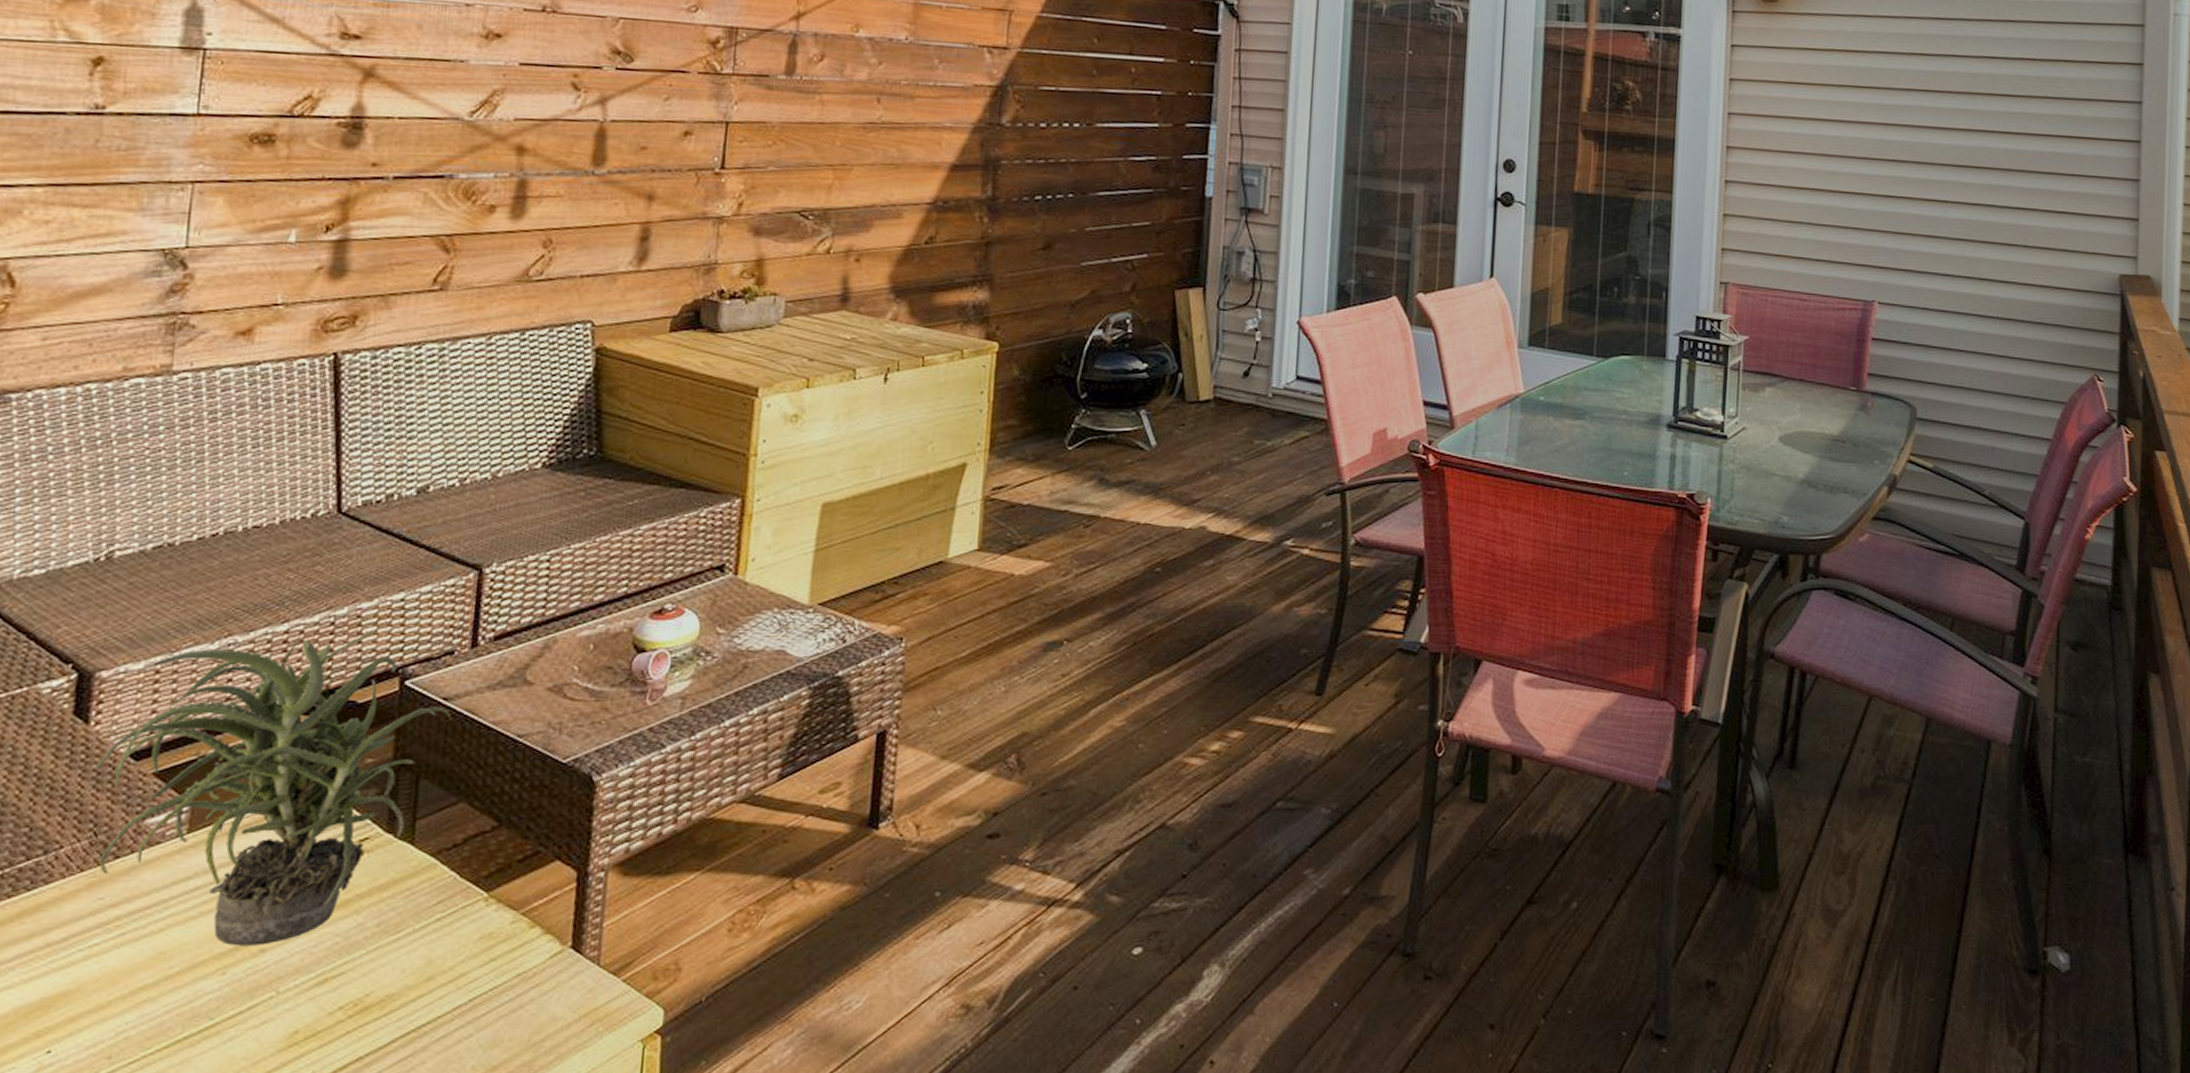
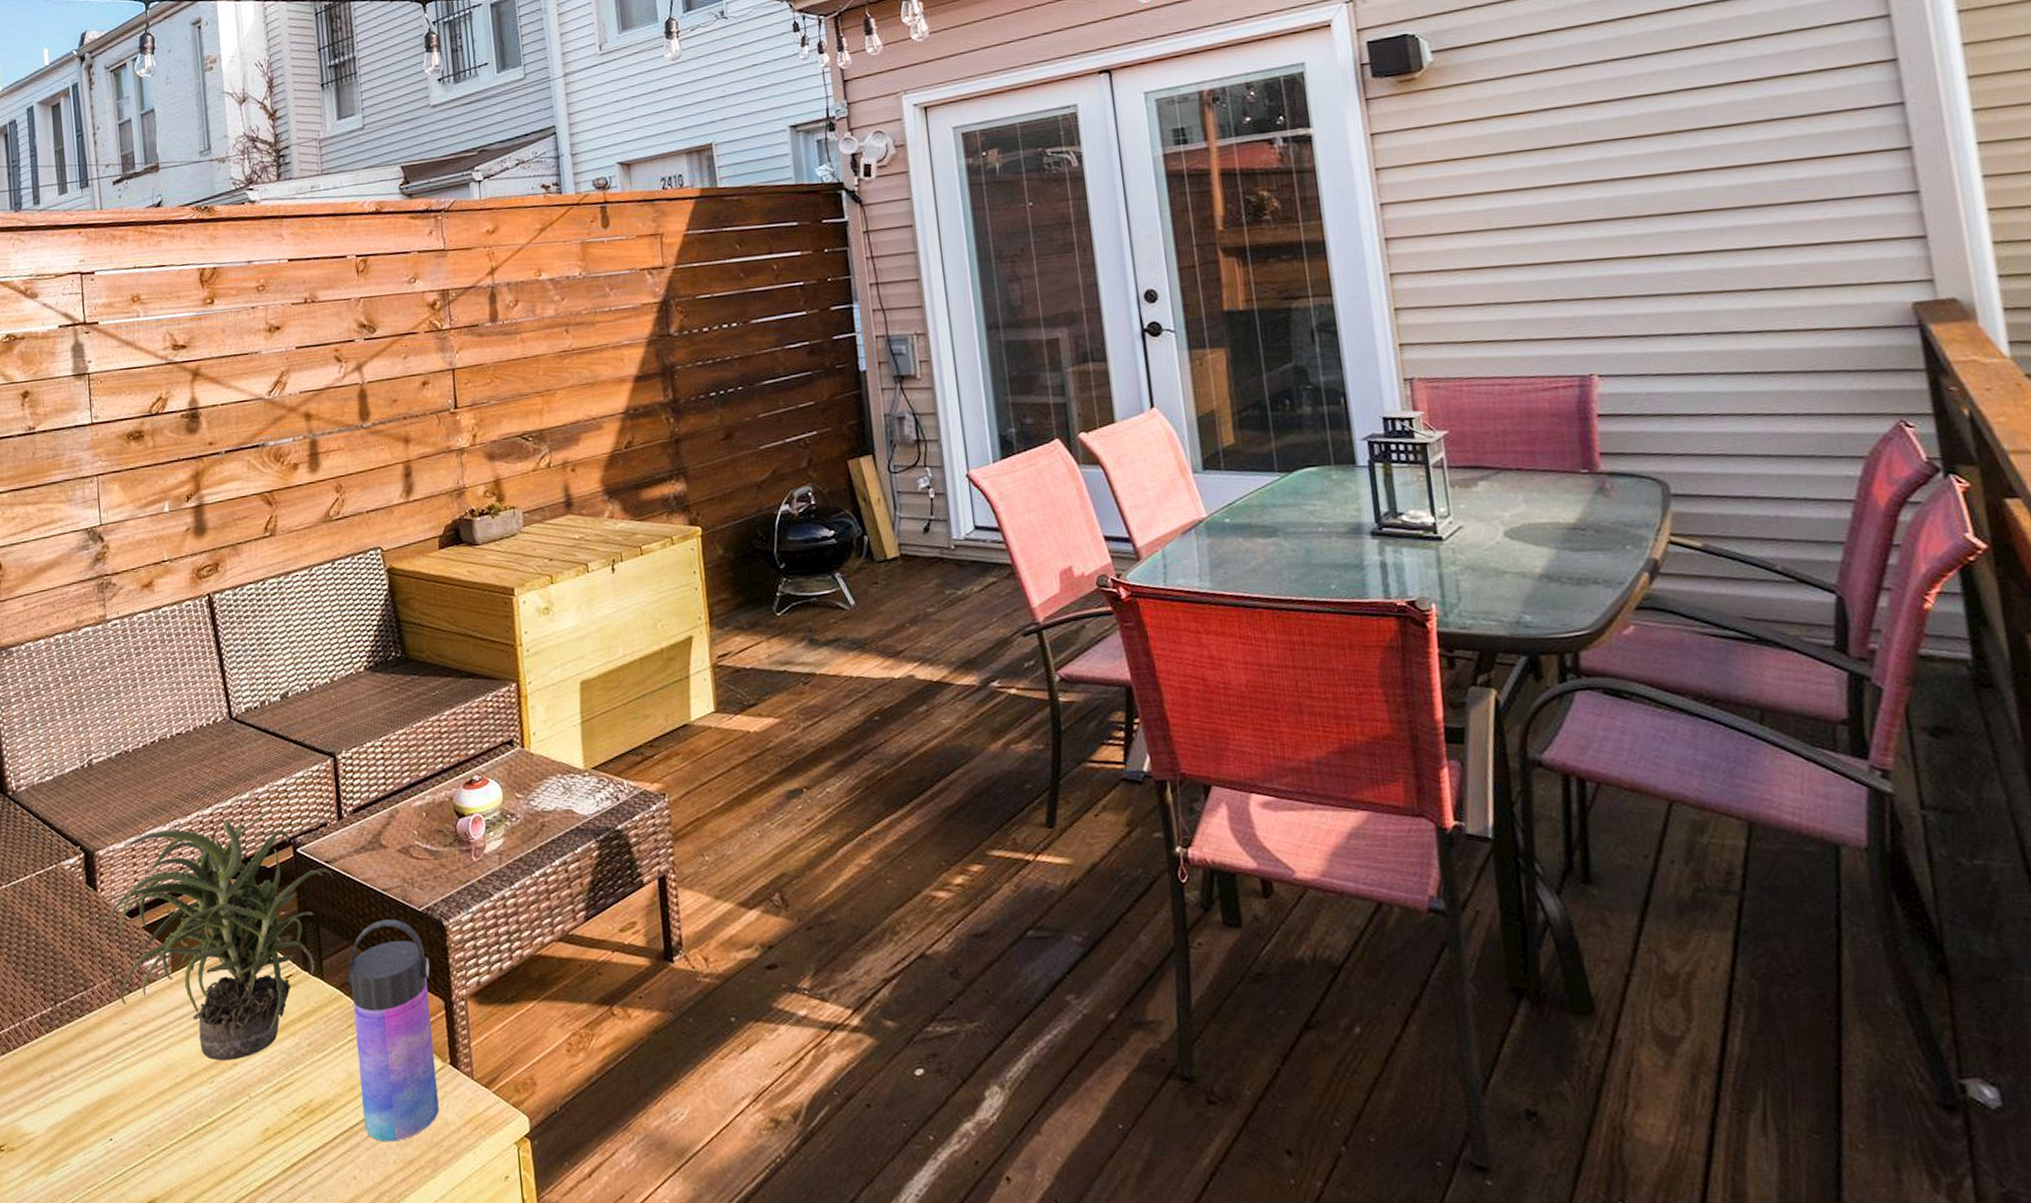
water bottle: none [438,772,566,1044] -> present [347,919,439,1142]

